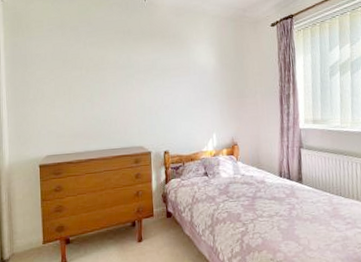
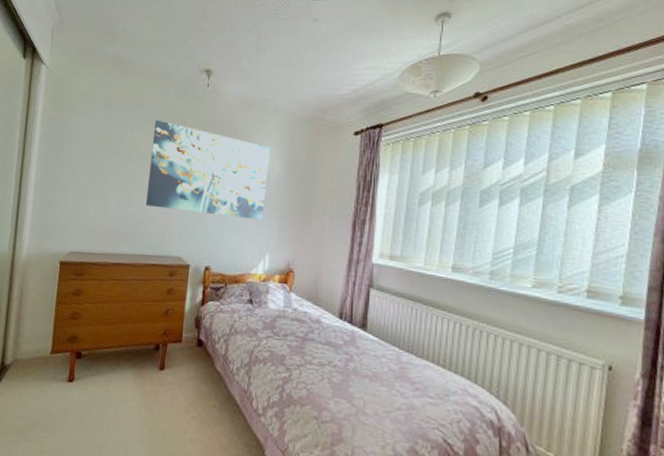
wall art: none [104,34,206,108] -> present [145,120,270,220]

